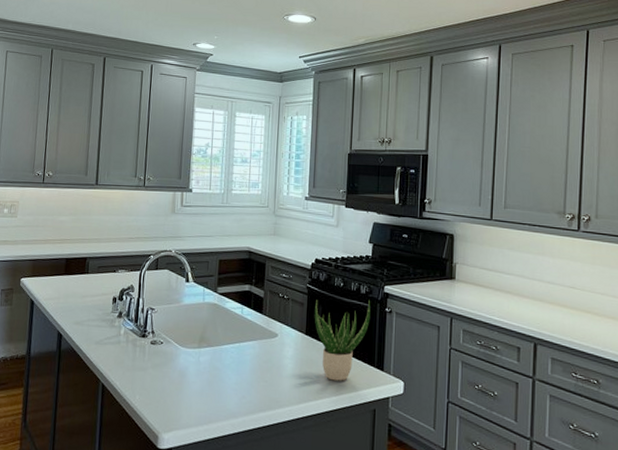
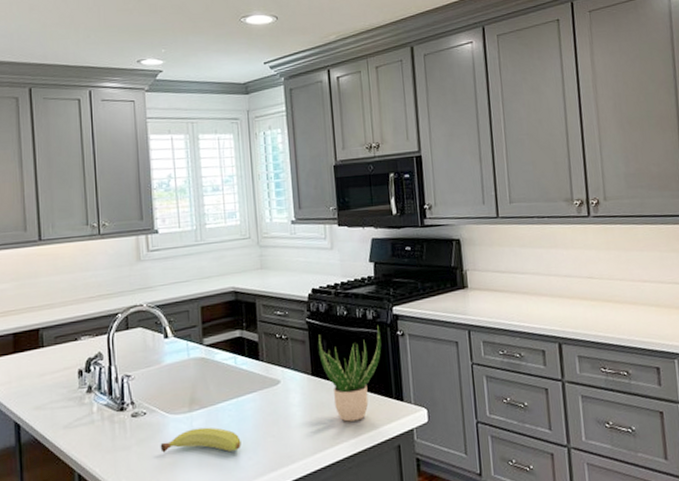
fruit: none [171,362,238,388] -> present [160,427,241,453]

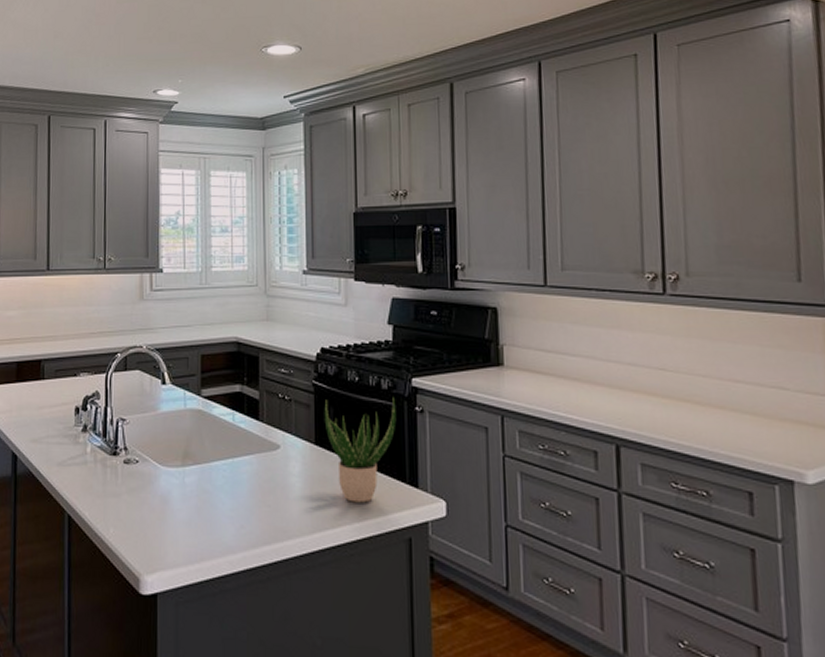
fruit: present [160,427,241,453] -> none [150,485,234,516]

